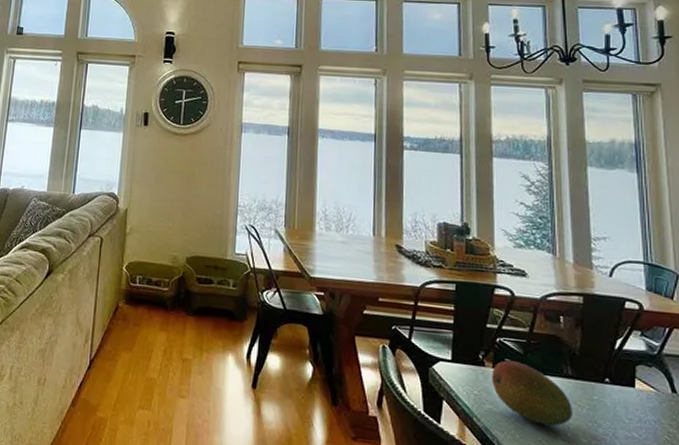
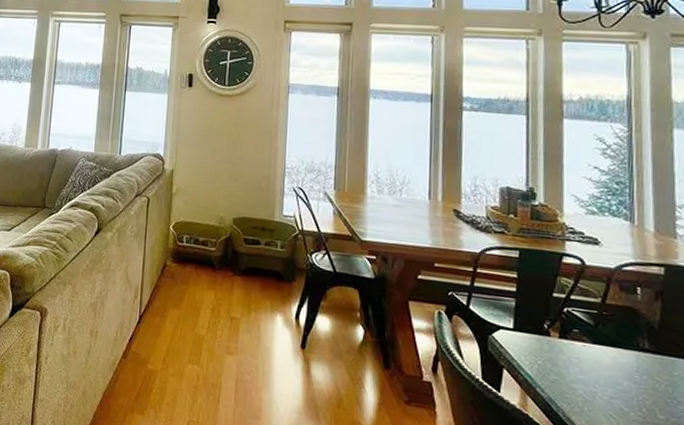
fruit: present [492,360,573,427] -> none [558,331,649,401]

